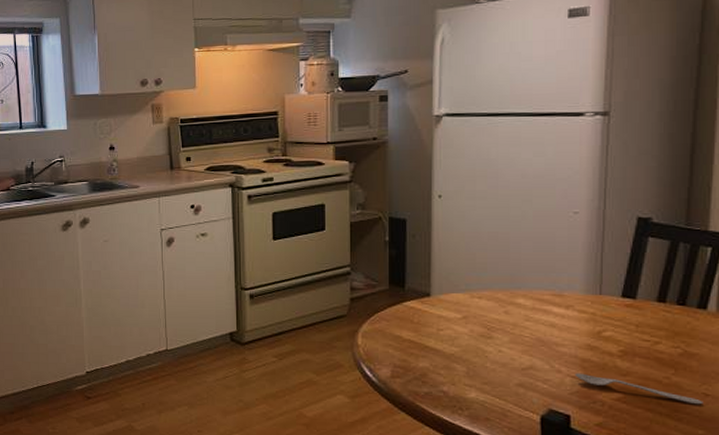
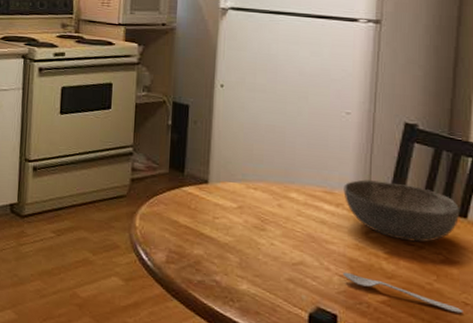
bowl: none [573,279,699,338] -> present [343,179,460,243]

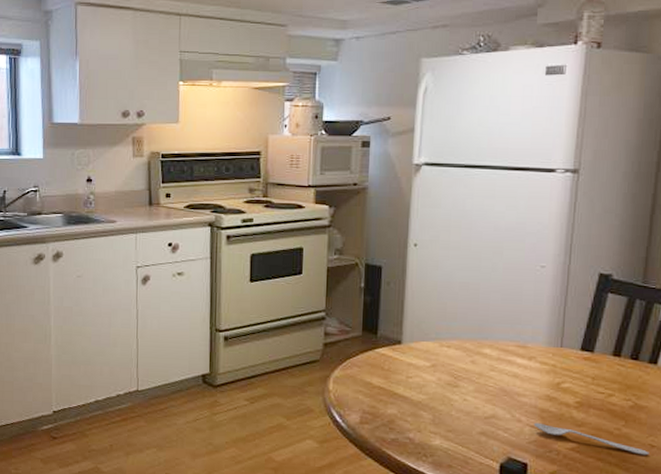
bowl: present [343,179,460,243] -> none [536,332,651,390]

